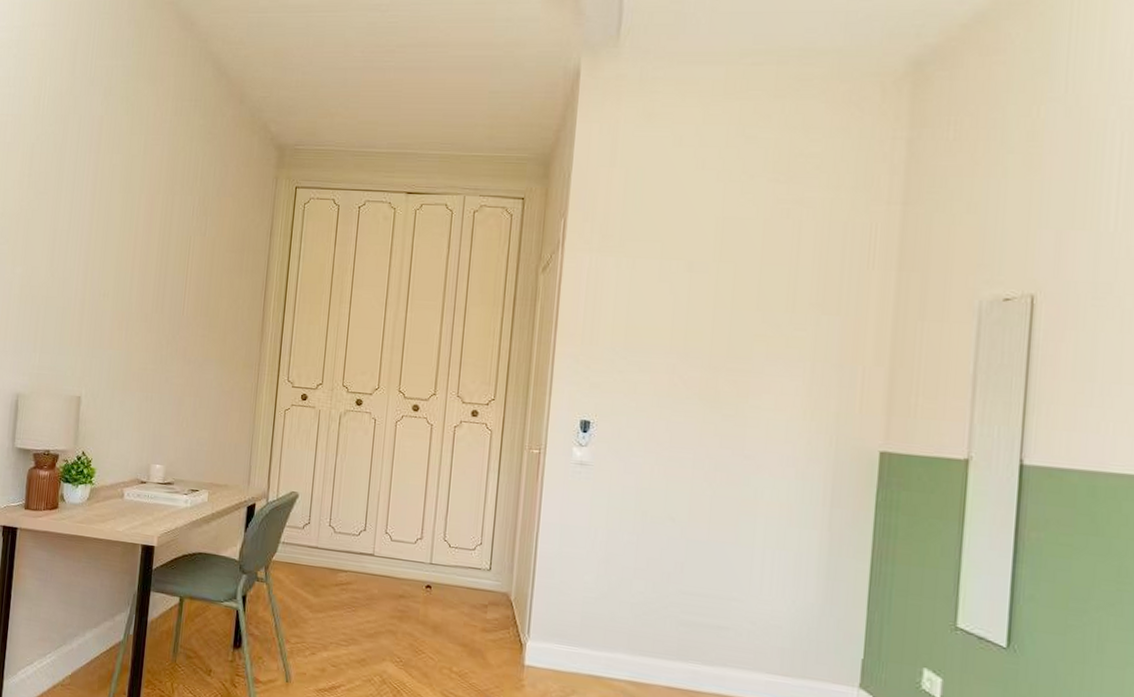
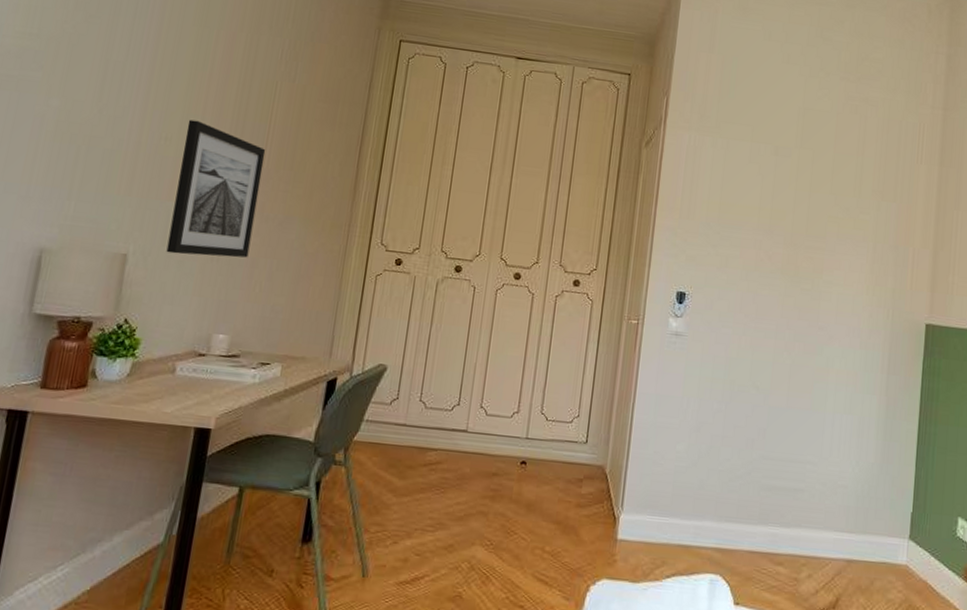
wall art: none [110,277,185,397] -> present [166,119,266,258]

